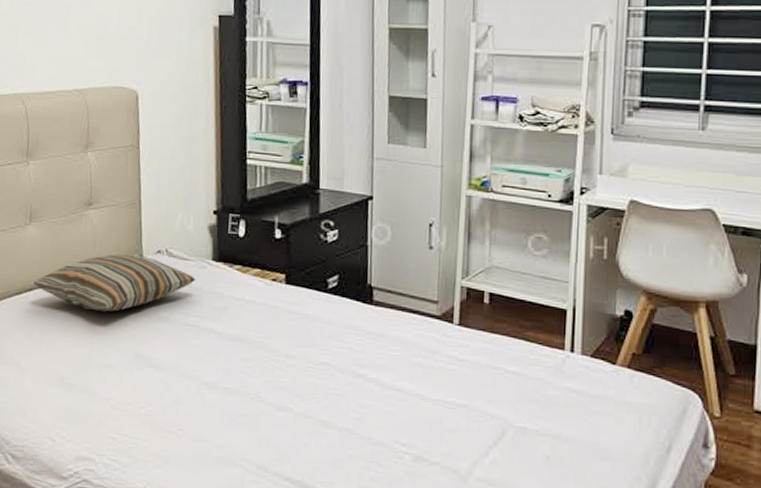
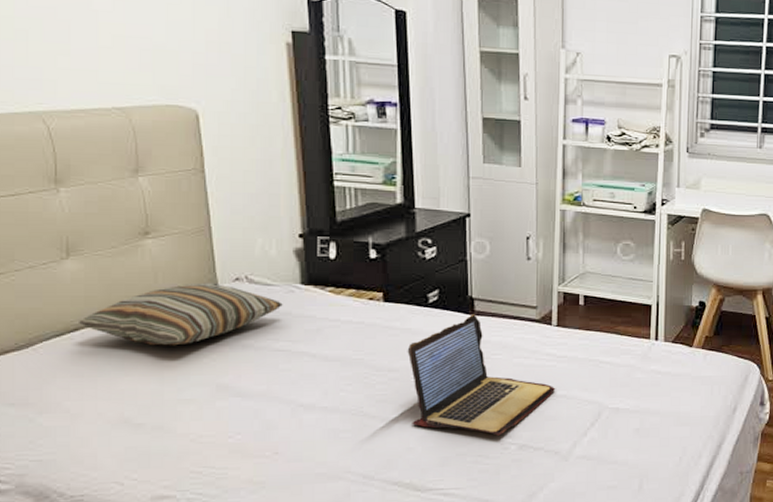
laptop: none [305,304,456,442] -> present [407,314,556,436]

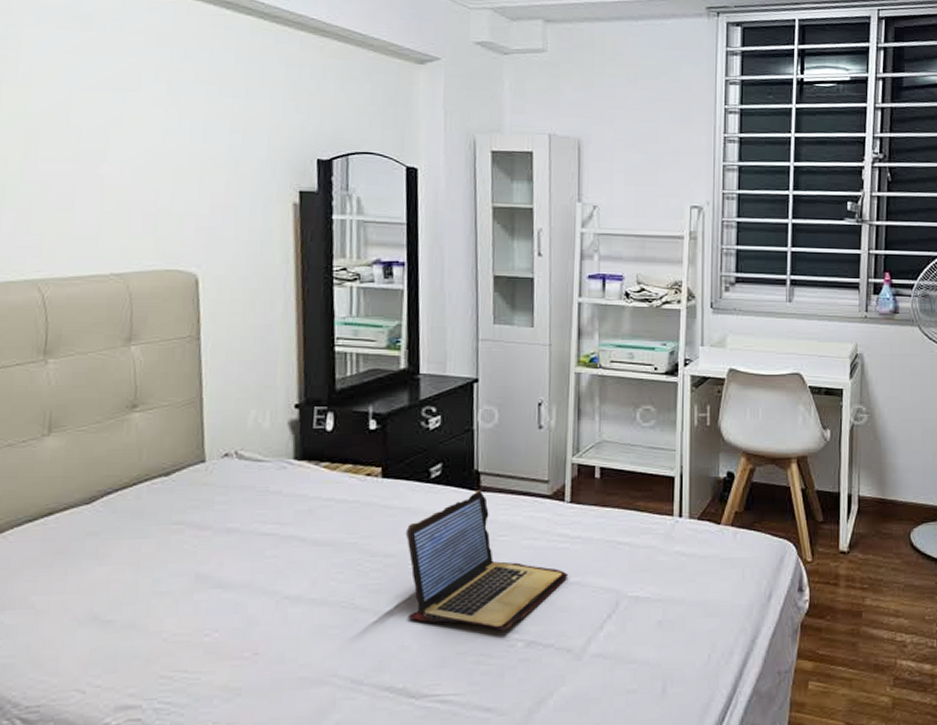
pillow: present [79,284,283,346] -> none [54,461,273,531]

